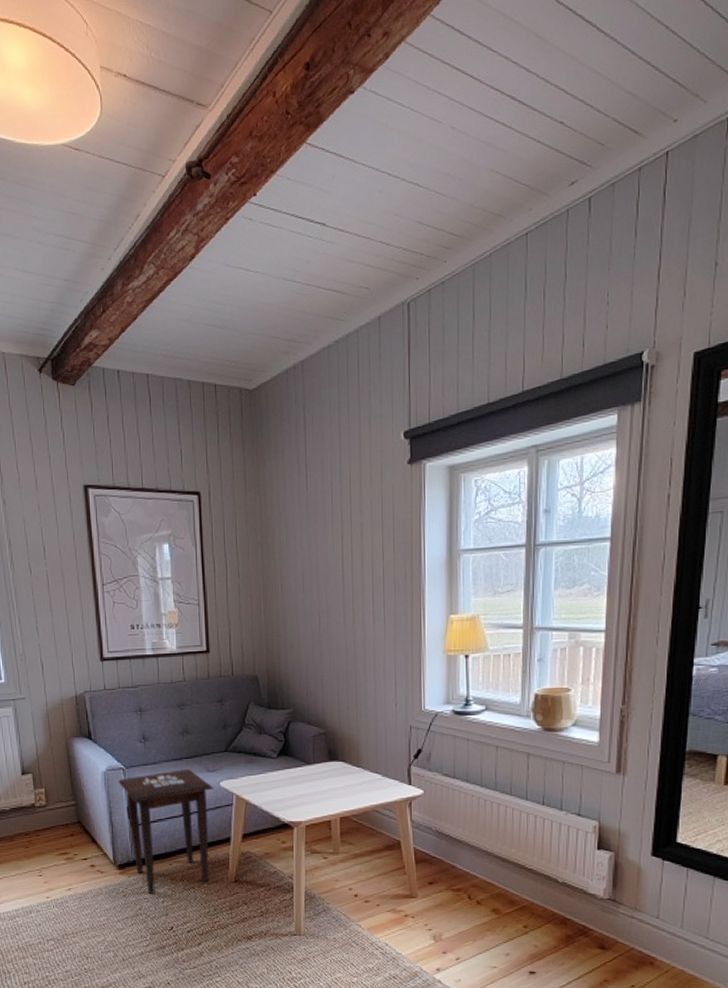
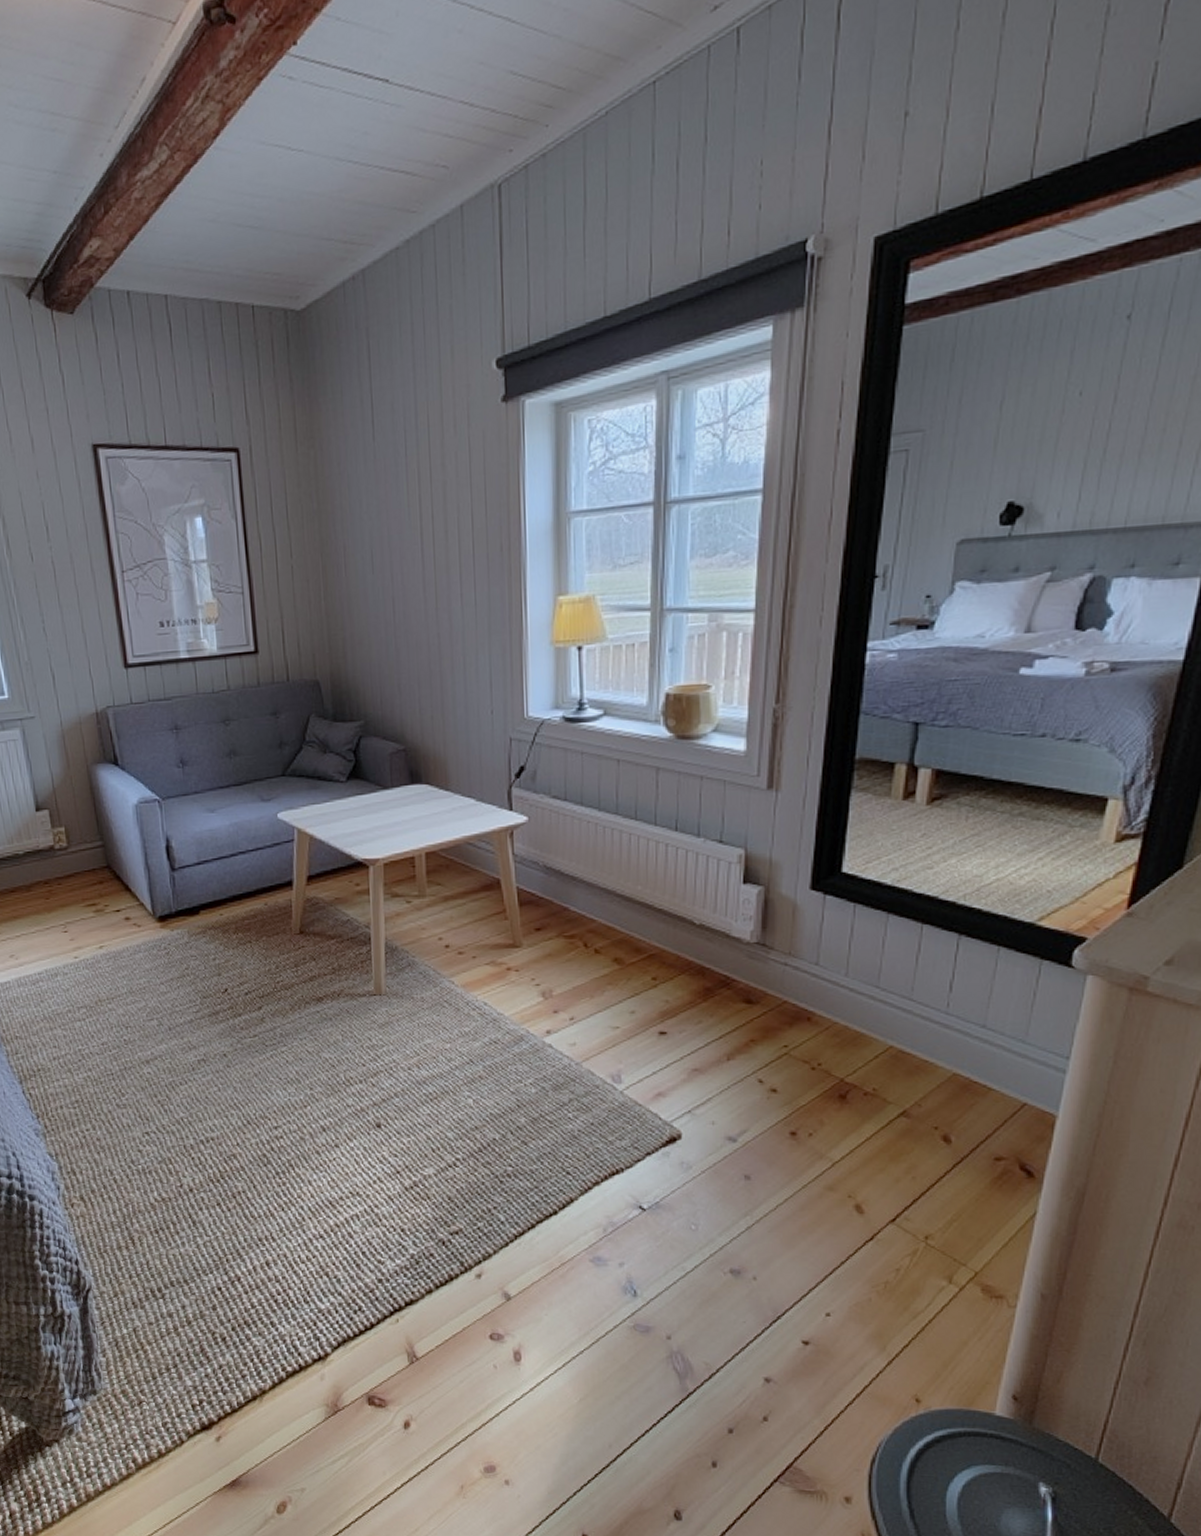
side table: present [118,768,214,894] -> none [153,798,271,950]

